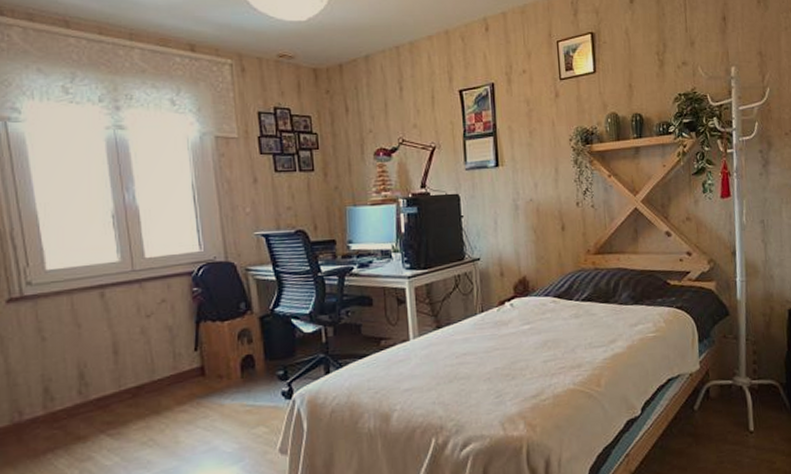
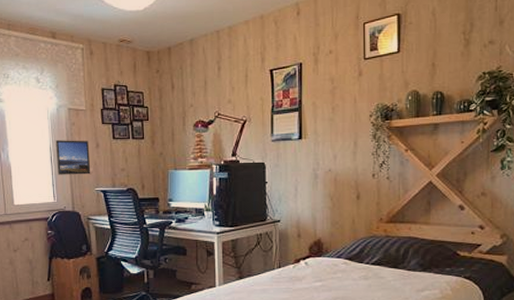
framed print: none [199,174,248,218] -> present [55,140,91,175]

